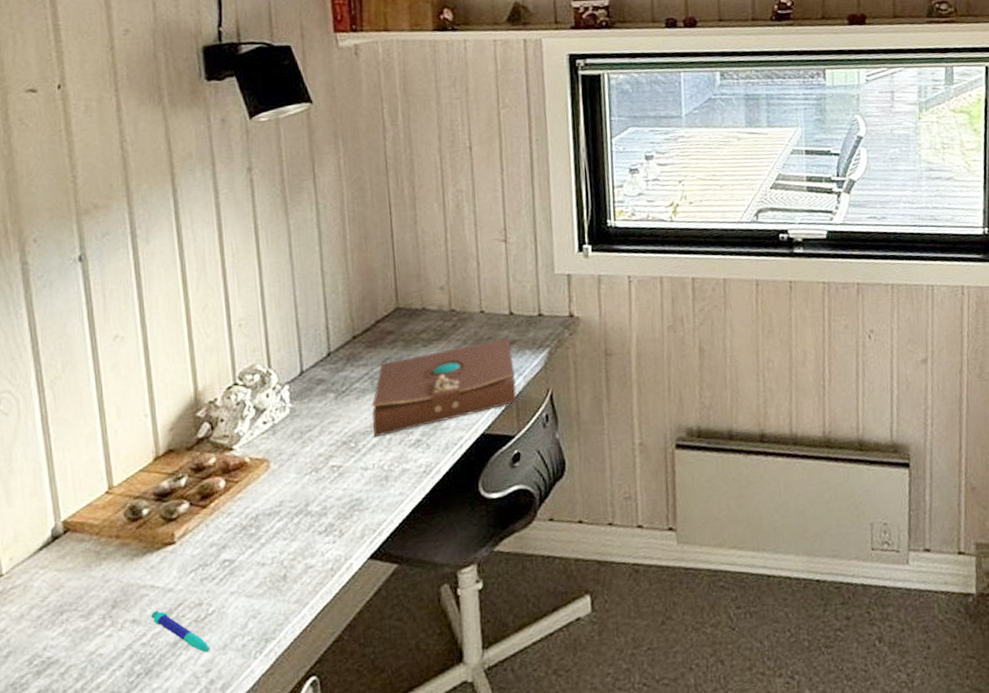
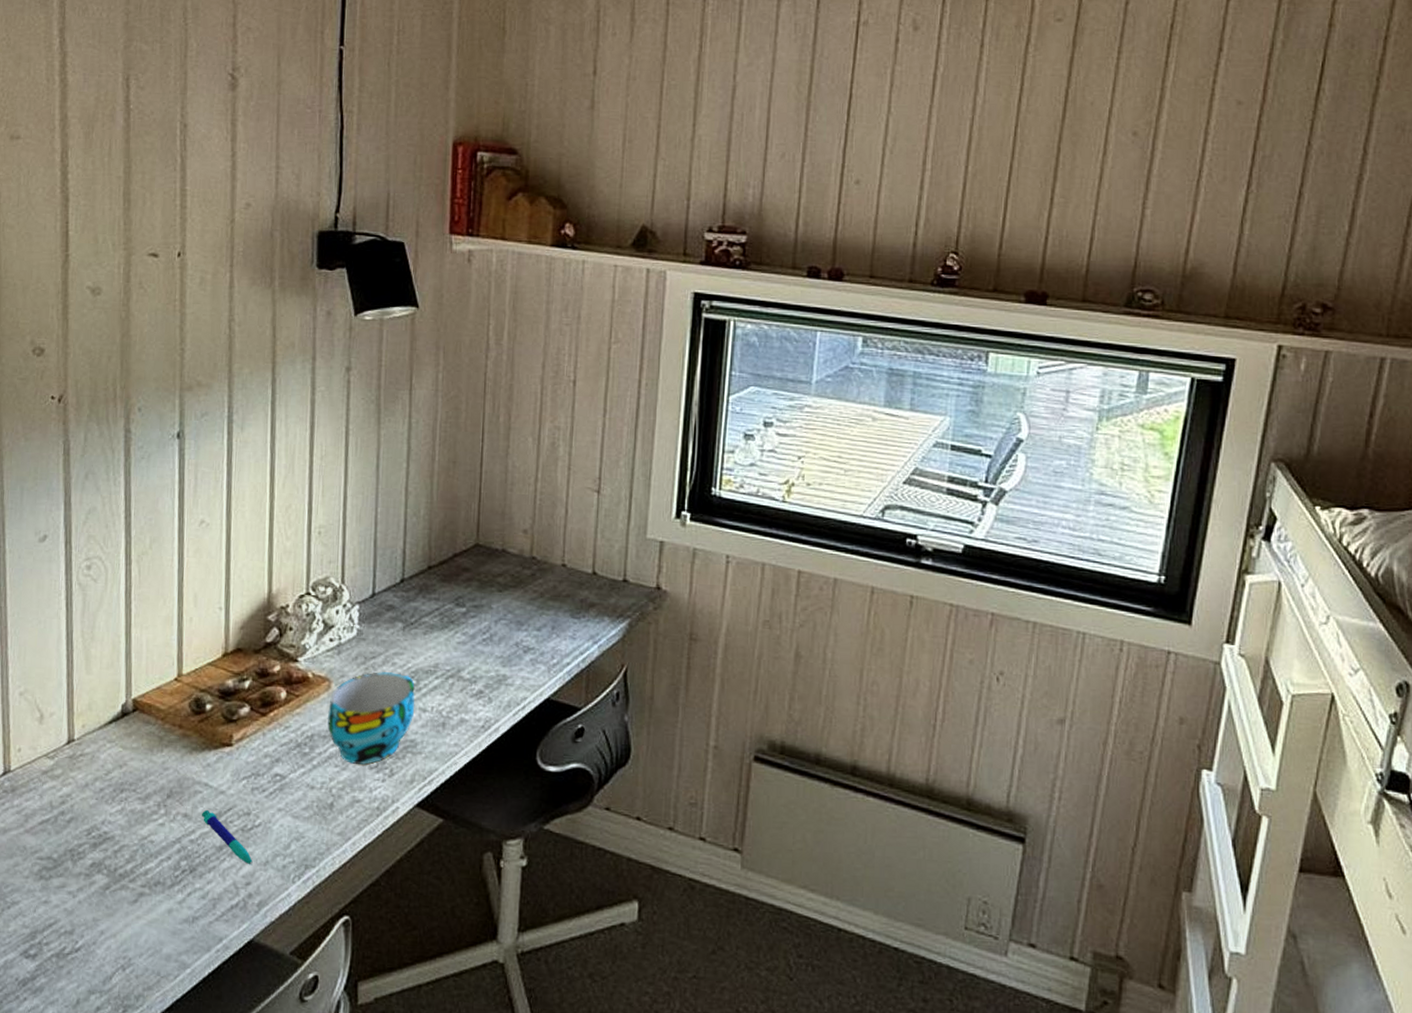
cup: none [269,439,357,534] -> present [327,672,415,765]
book: present [372,337,517,437] -> none [436,599,590,679]

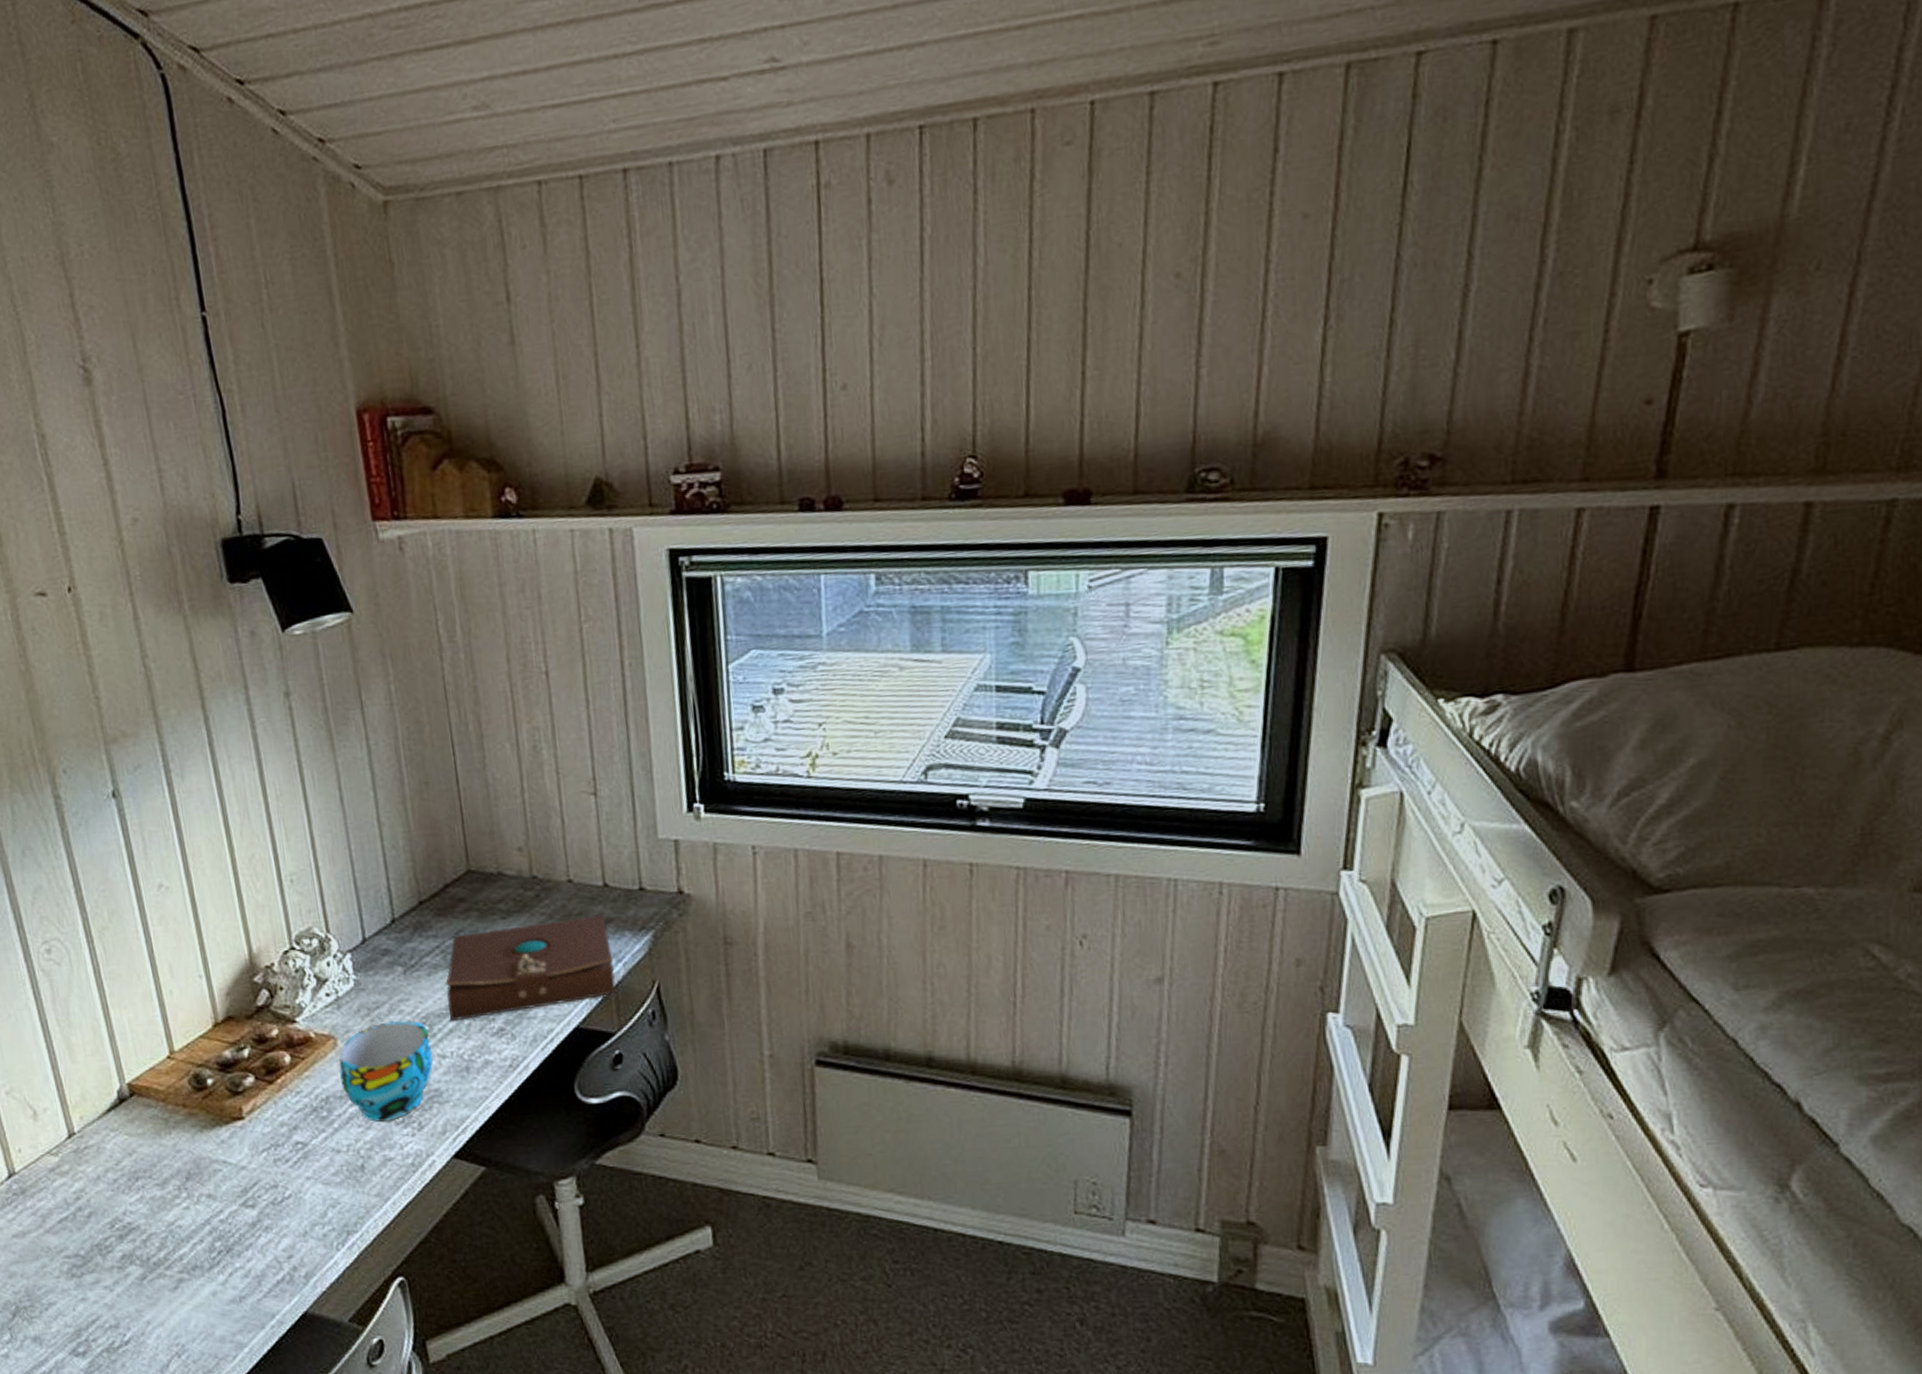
pen: present [202,810,253,866] -> none [226,1188,291,1238]
book: none [436,599,590,679] -> present [445,914,616,1021]

